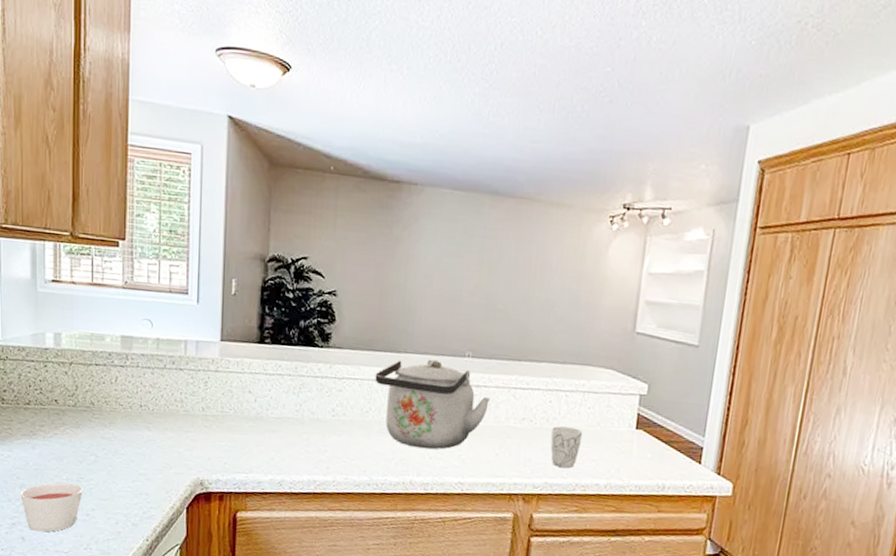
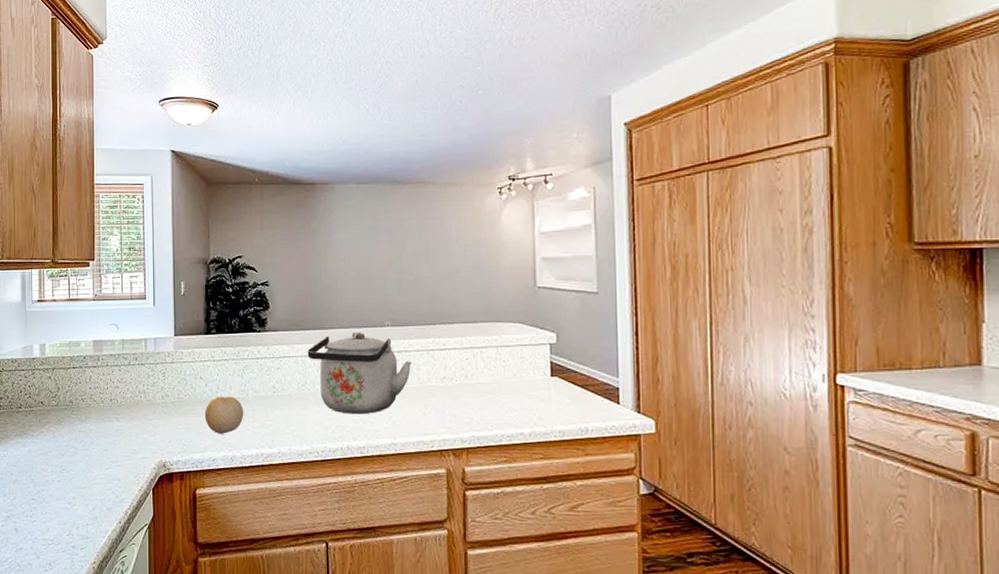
candle: present [20,482,83,532] -> none [14,475,65,522]
fruit: none [251,414,298,456] -> present [205,396,244,434]
mug: present [550,426,583,468] -> none [472,381,502,420]

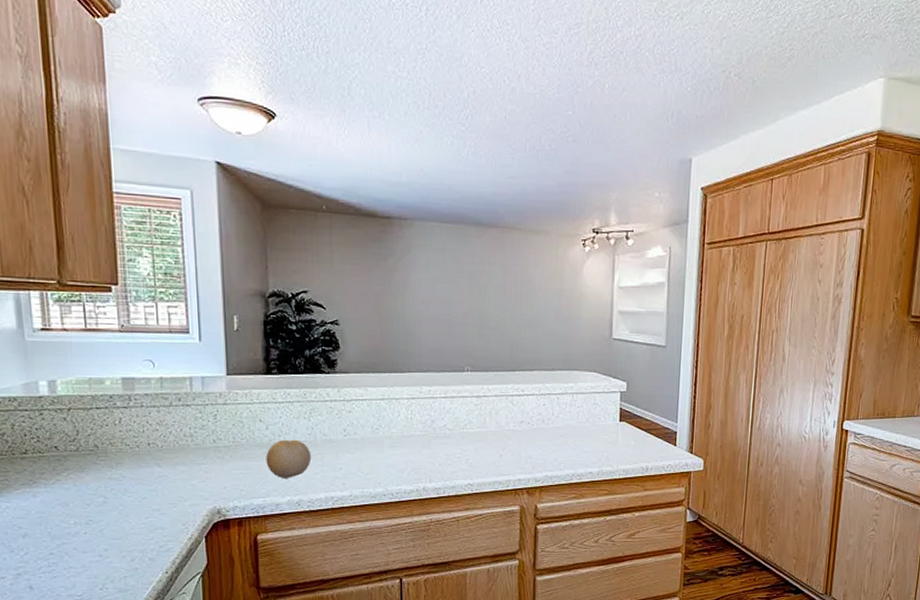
kettle: present [307,332,412,415] -> none [382,376,491,457]

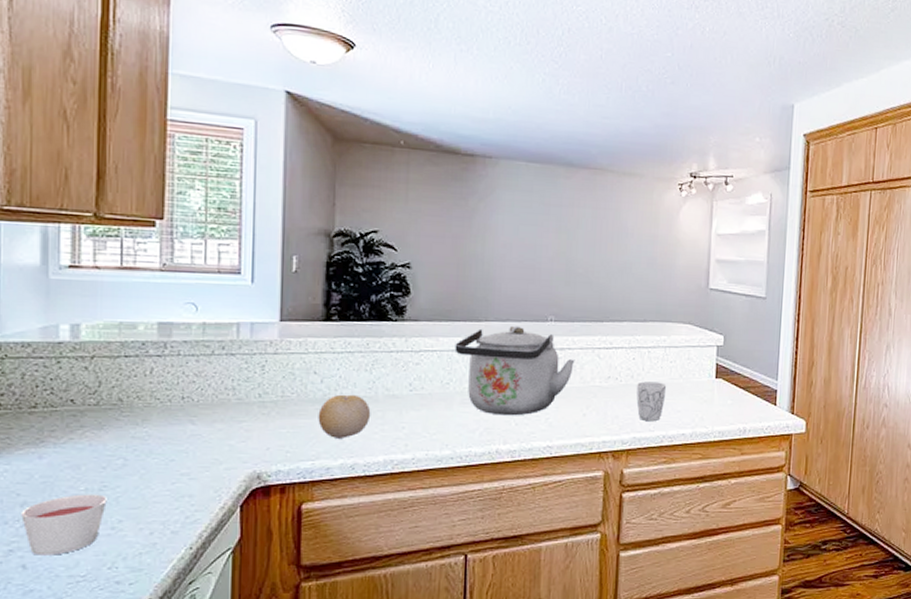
candle: none [24,527,94,578] -> present [21,494,107,556]
kettle: none [382,376,491,457] -> present [455,325,575,416]
mug: none [547,425,575,460] -> present [636,381,667,421]

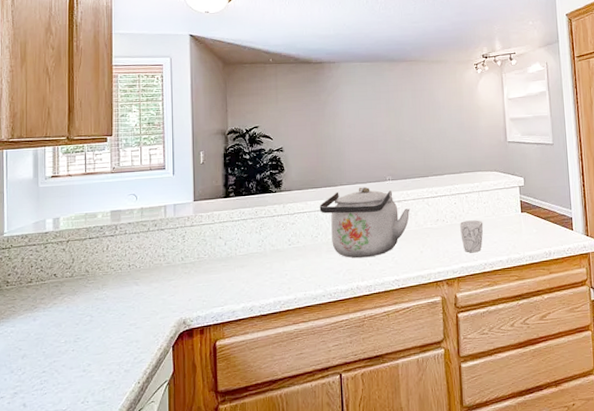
candle: present [21,494,107,556] -> none [22,345,80,396]
fruit: present [318,394,371,438] -> none [224,252,262,287]

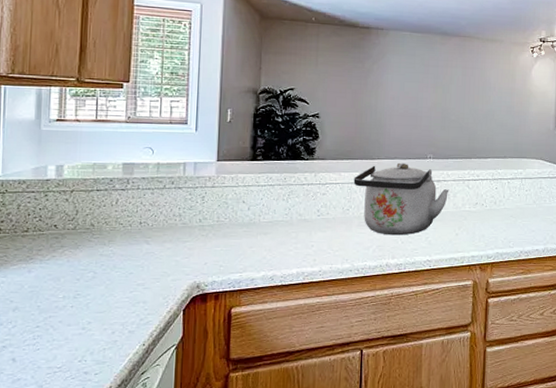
mug: present [460,220,484,252] -> none [499,207,523,239]

